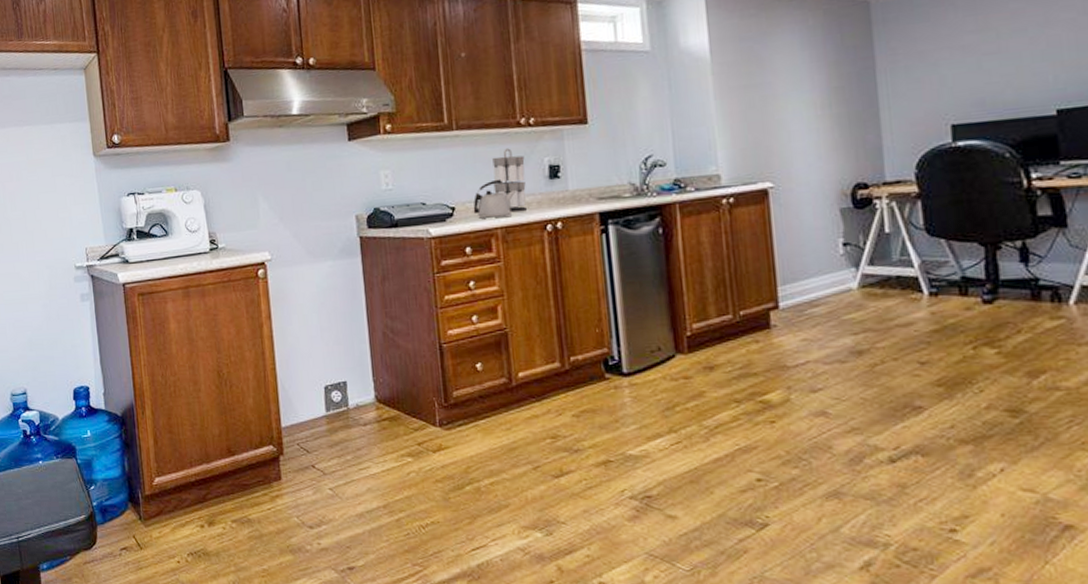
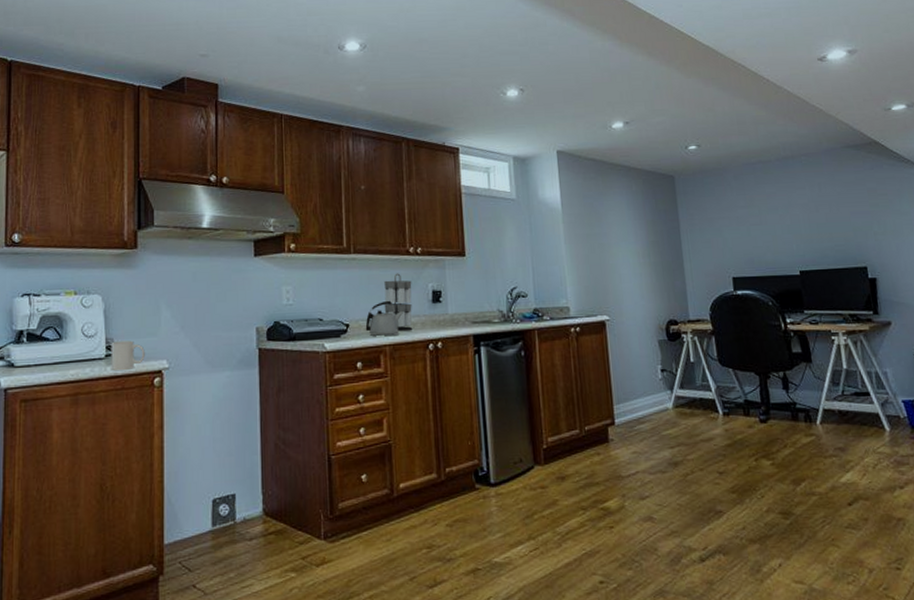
mug: none [214,234,247,265] -> present [111,340,145,371]

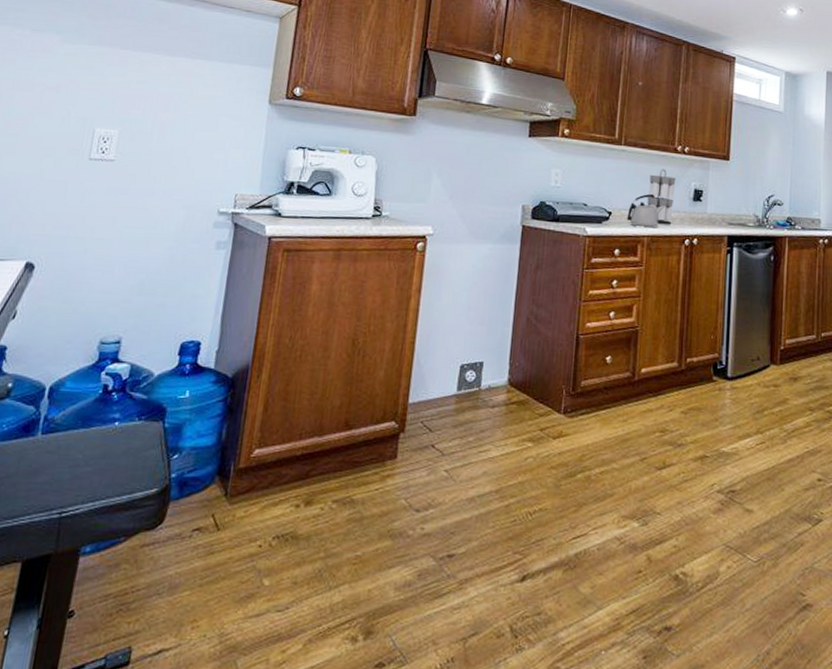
mug: present [111,340,145,371] -> none [376,203,412,233]

